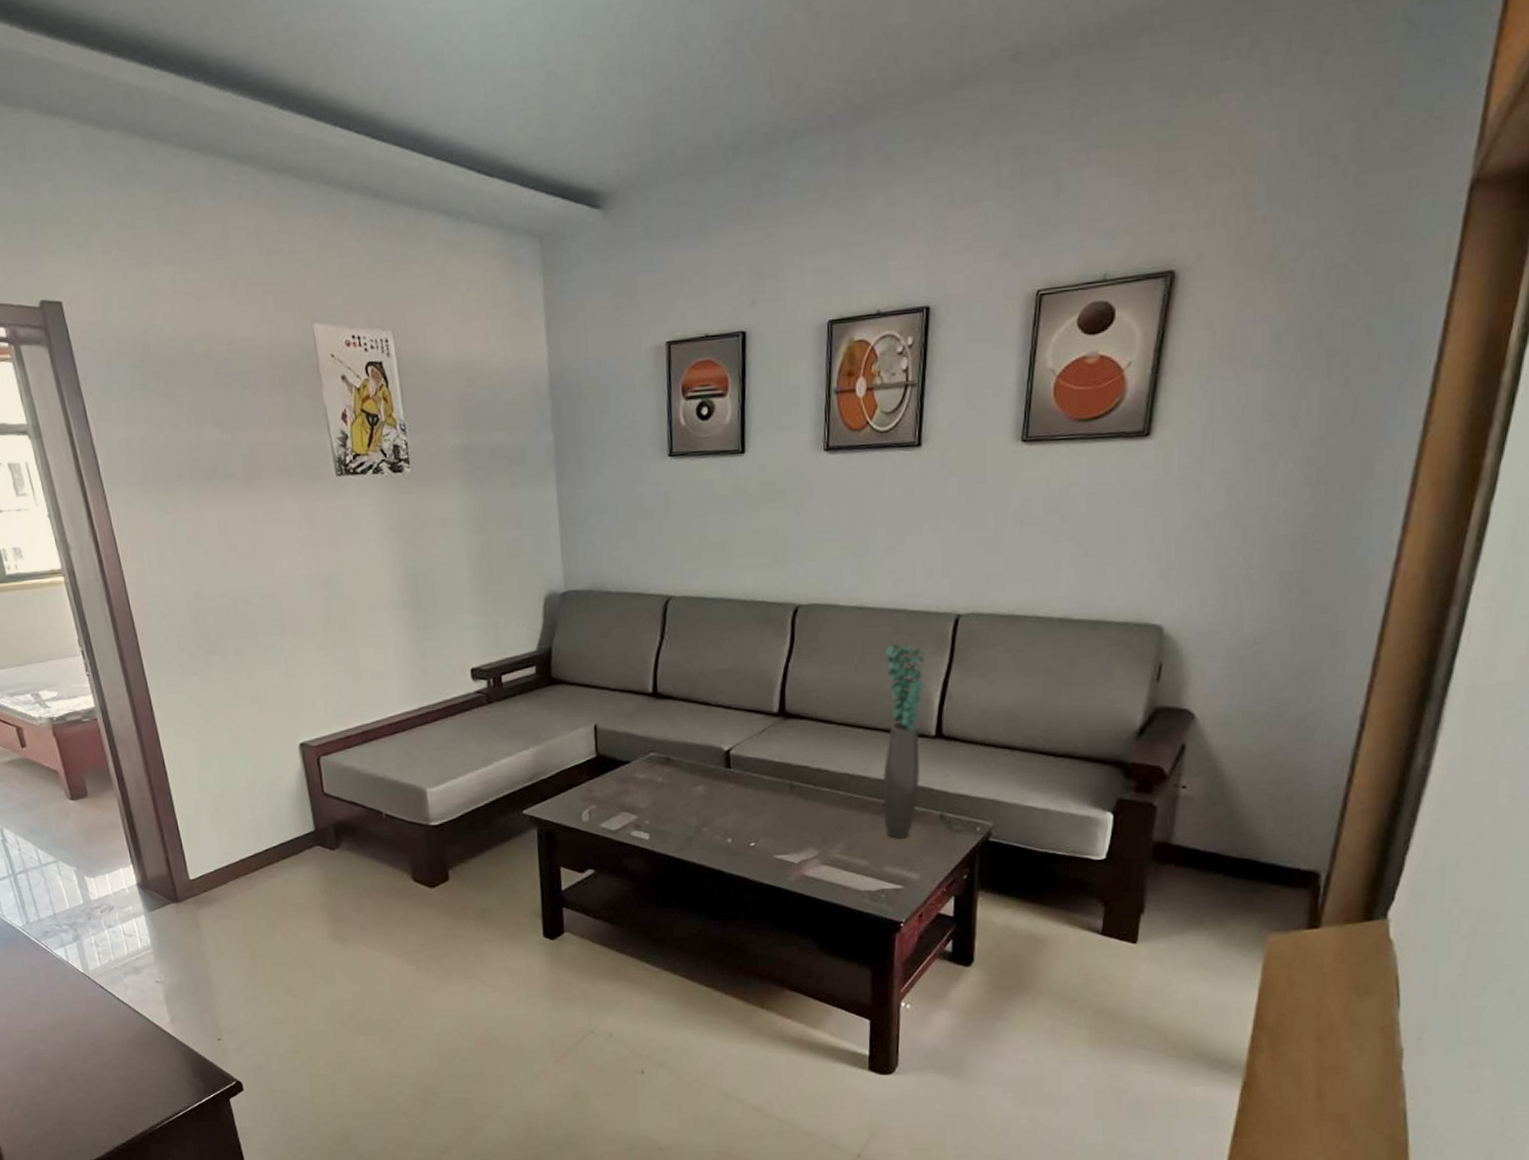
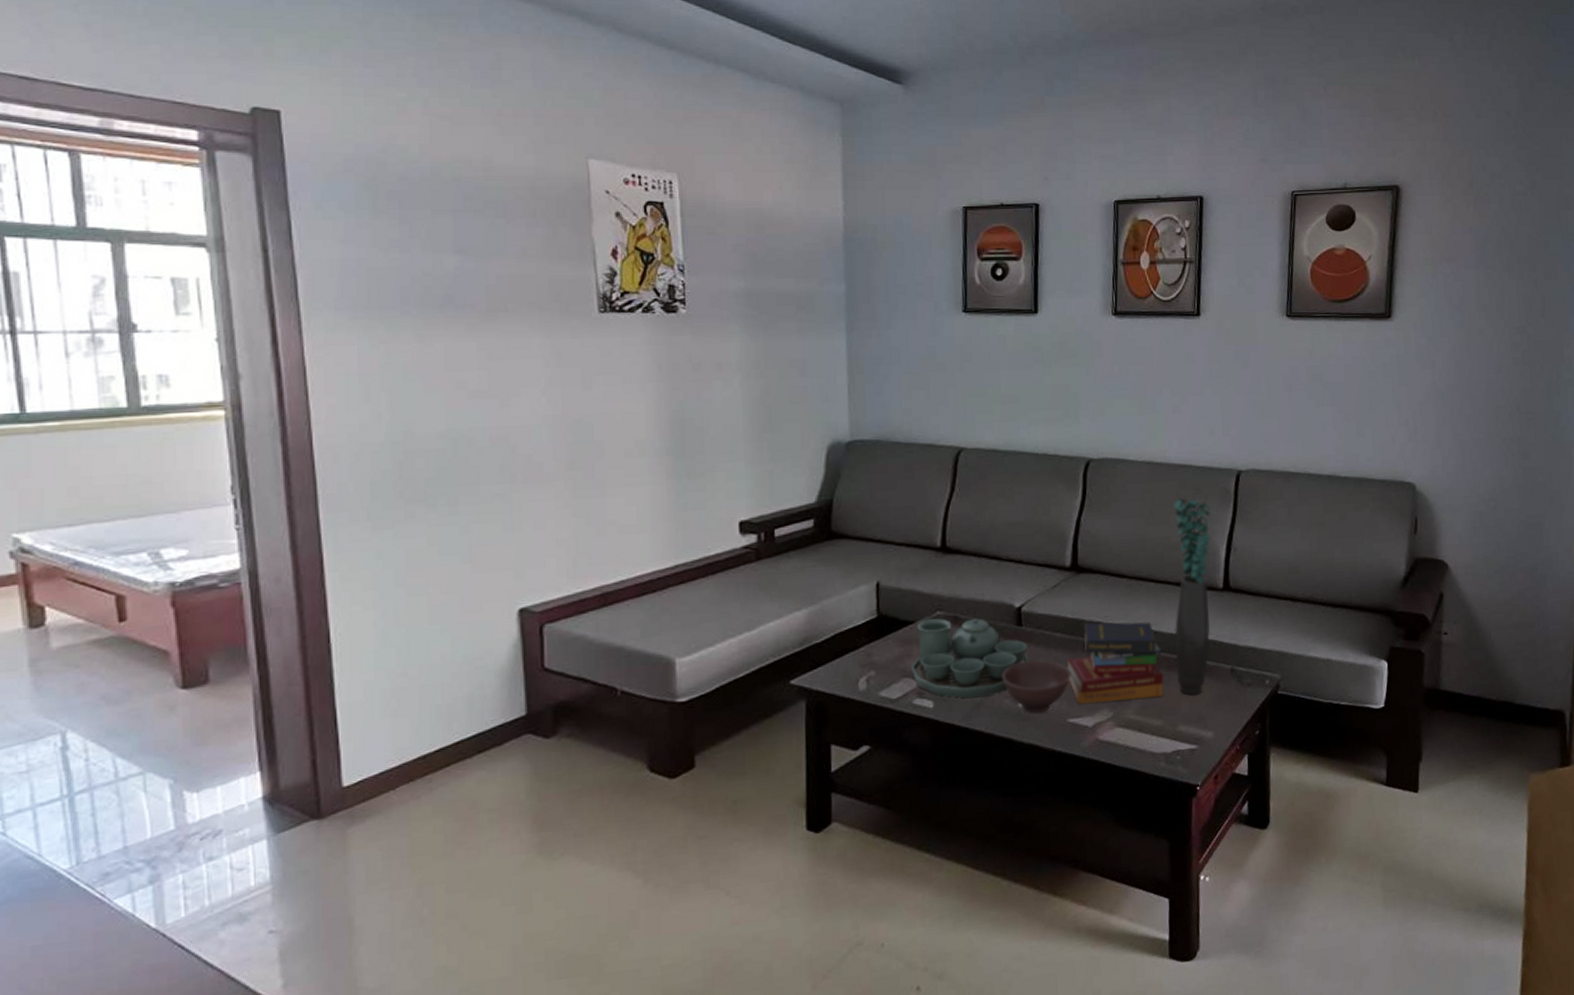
tea set: none [627,759,737,832] -> present [910,618,1028,698]
bowl: none [712,799,778,849] -> present [1002,659,1071,713]
books: none [773,766,871,842] -> present [1066,622,1164,704]

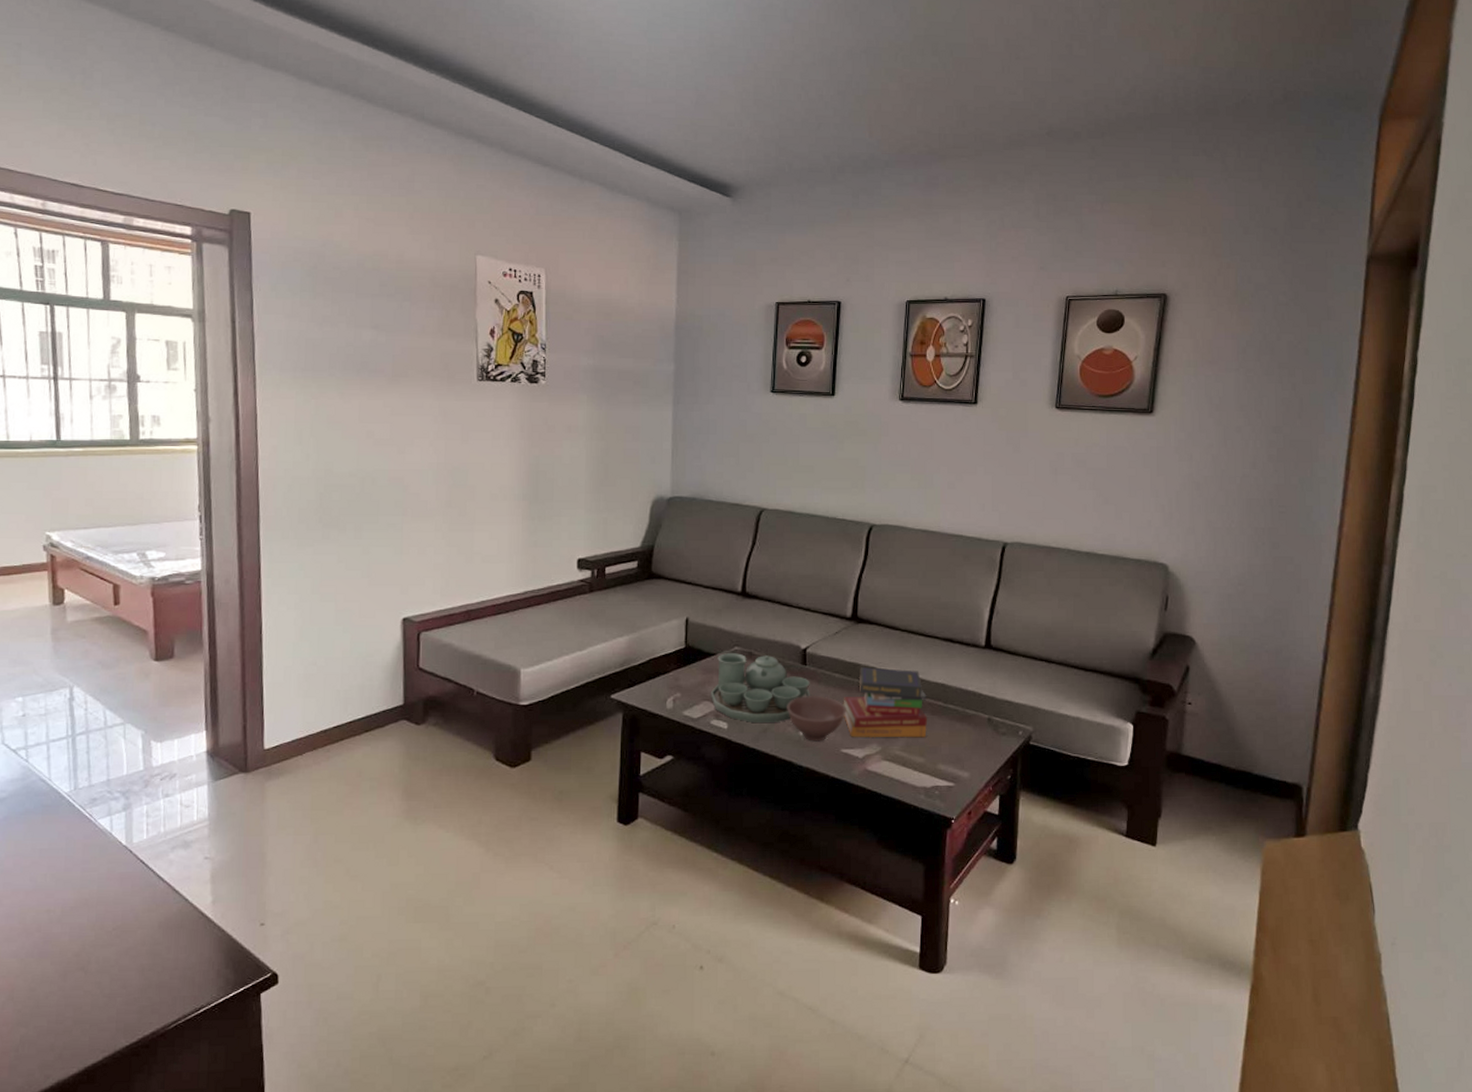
vase: present [1173,491,1211,697] -> none [939,557,977,740]

